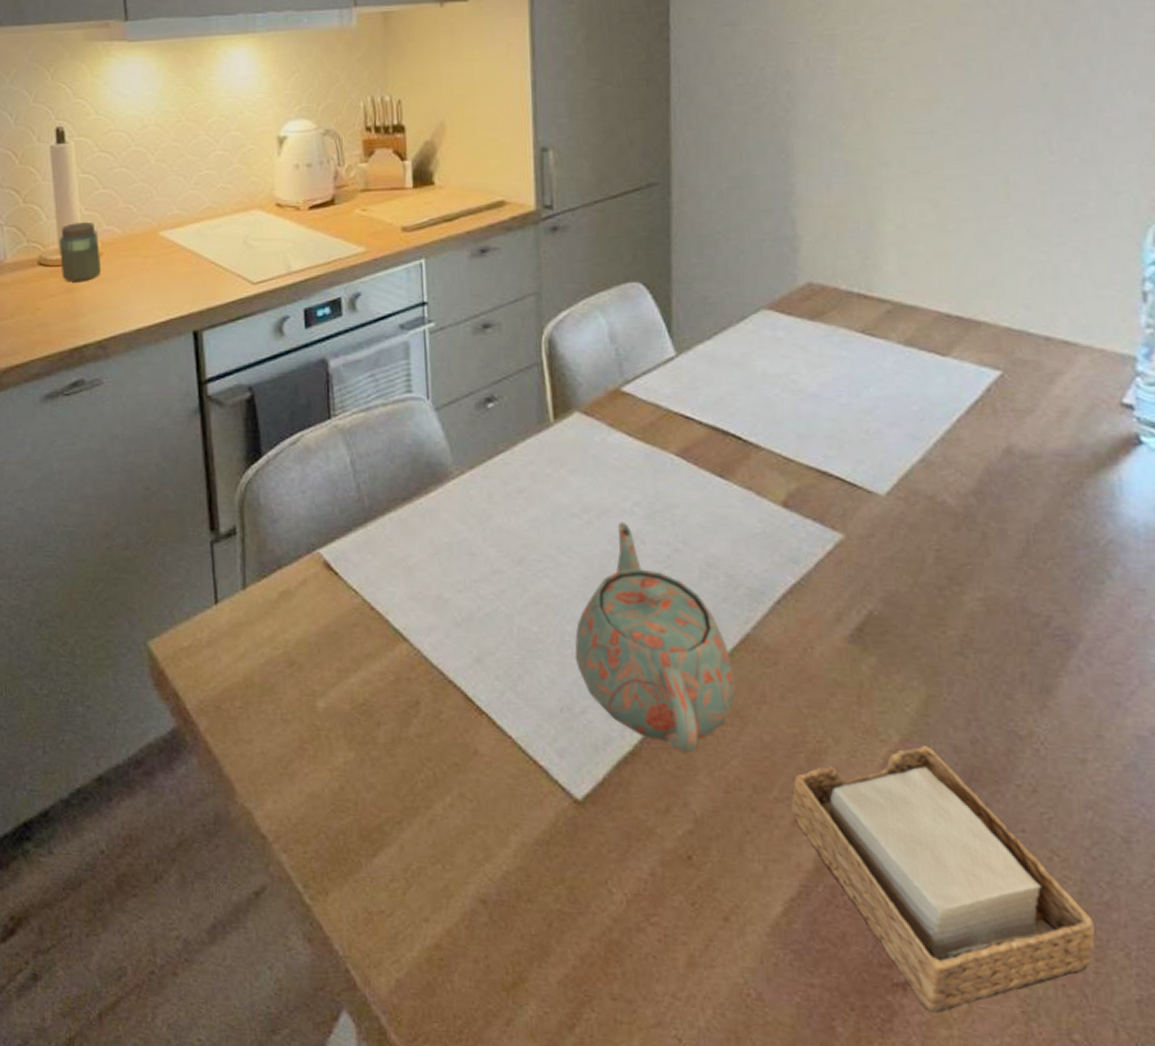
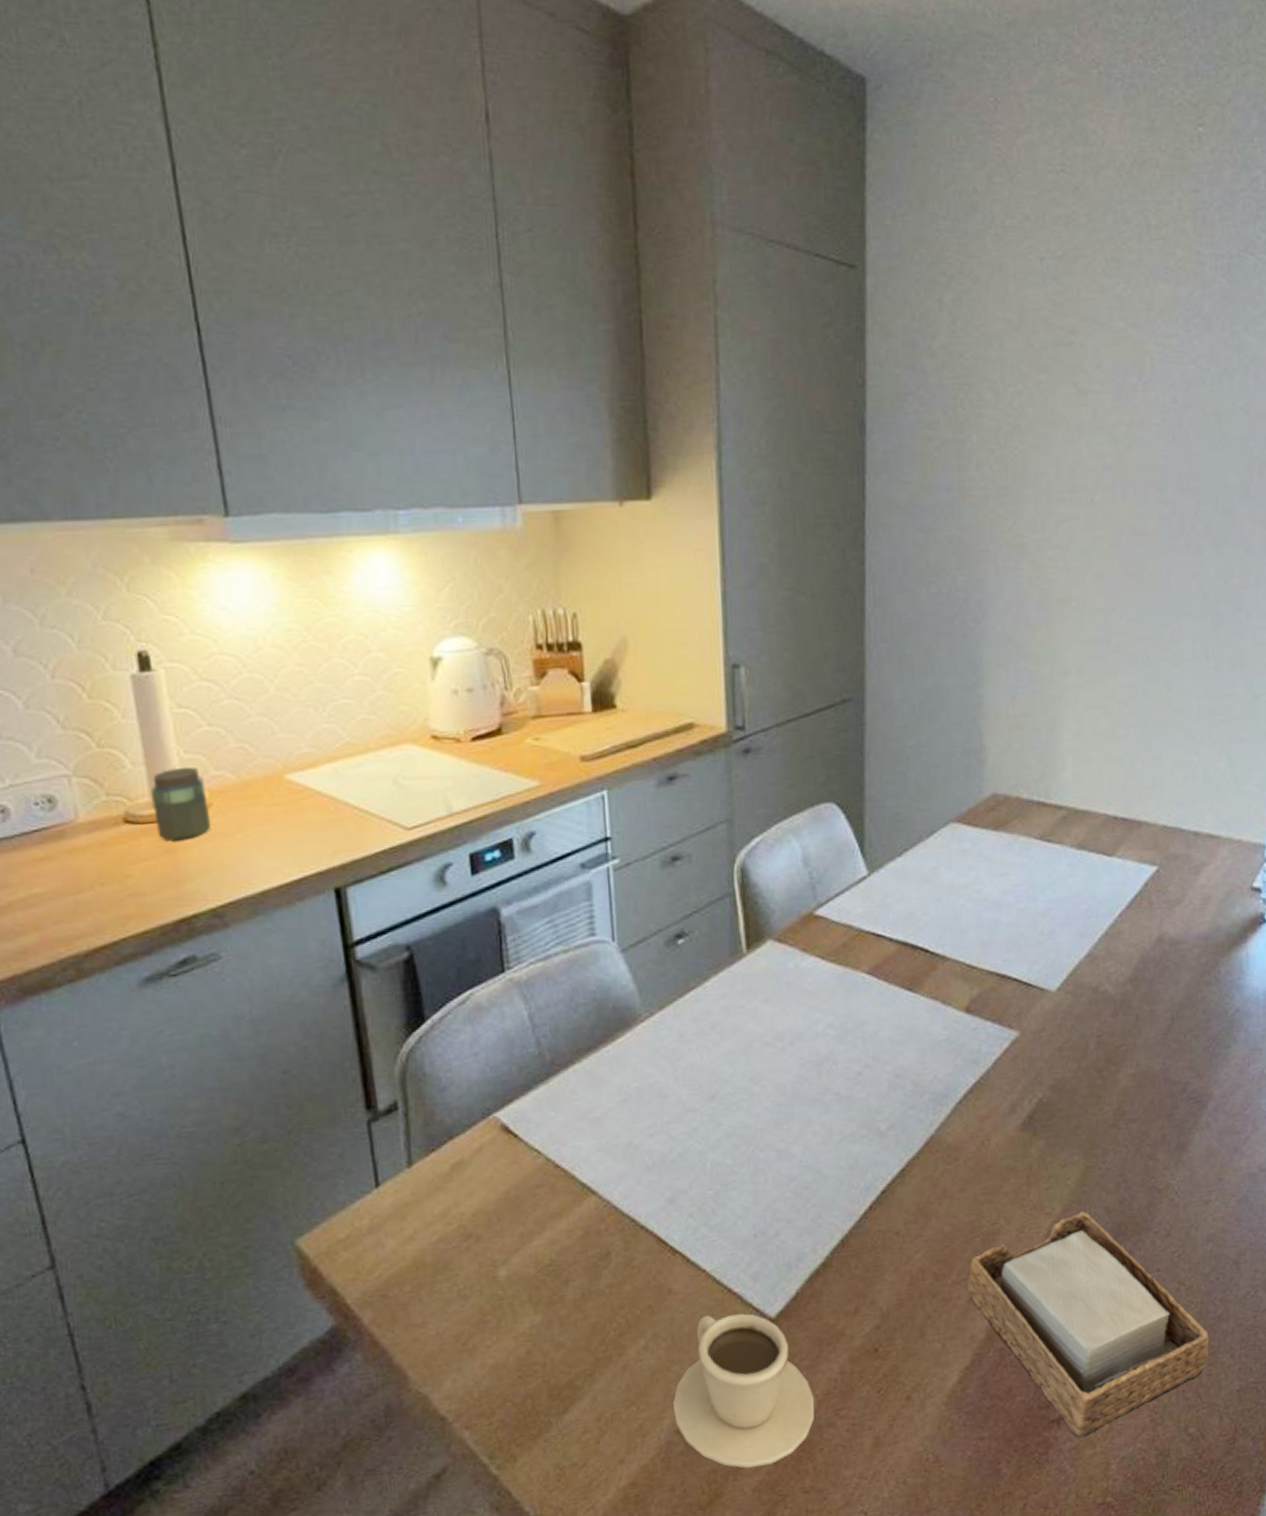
cup: none [478,784,624,959] -> present [673,1313,815,1469]
teapot: present [575,521,736,754] -> none [768,1044,920,1256]

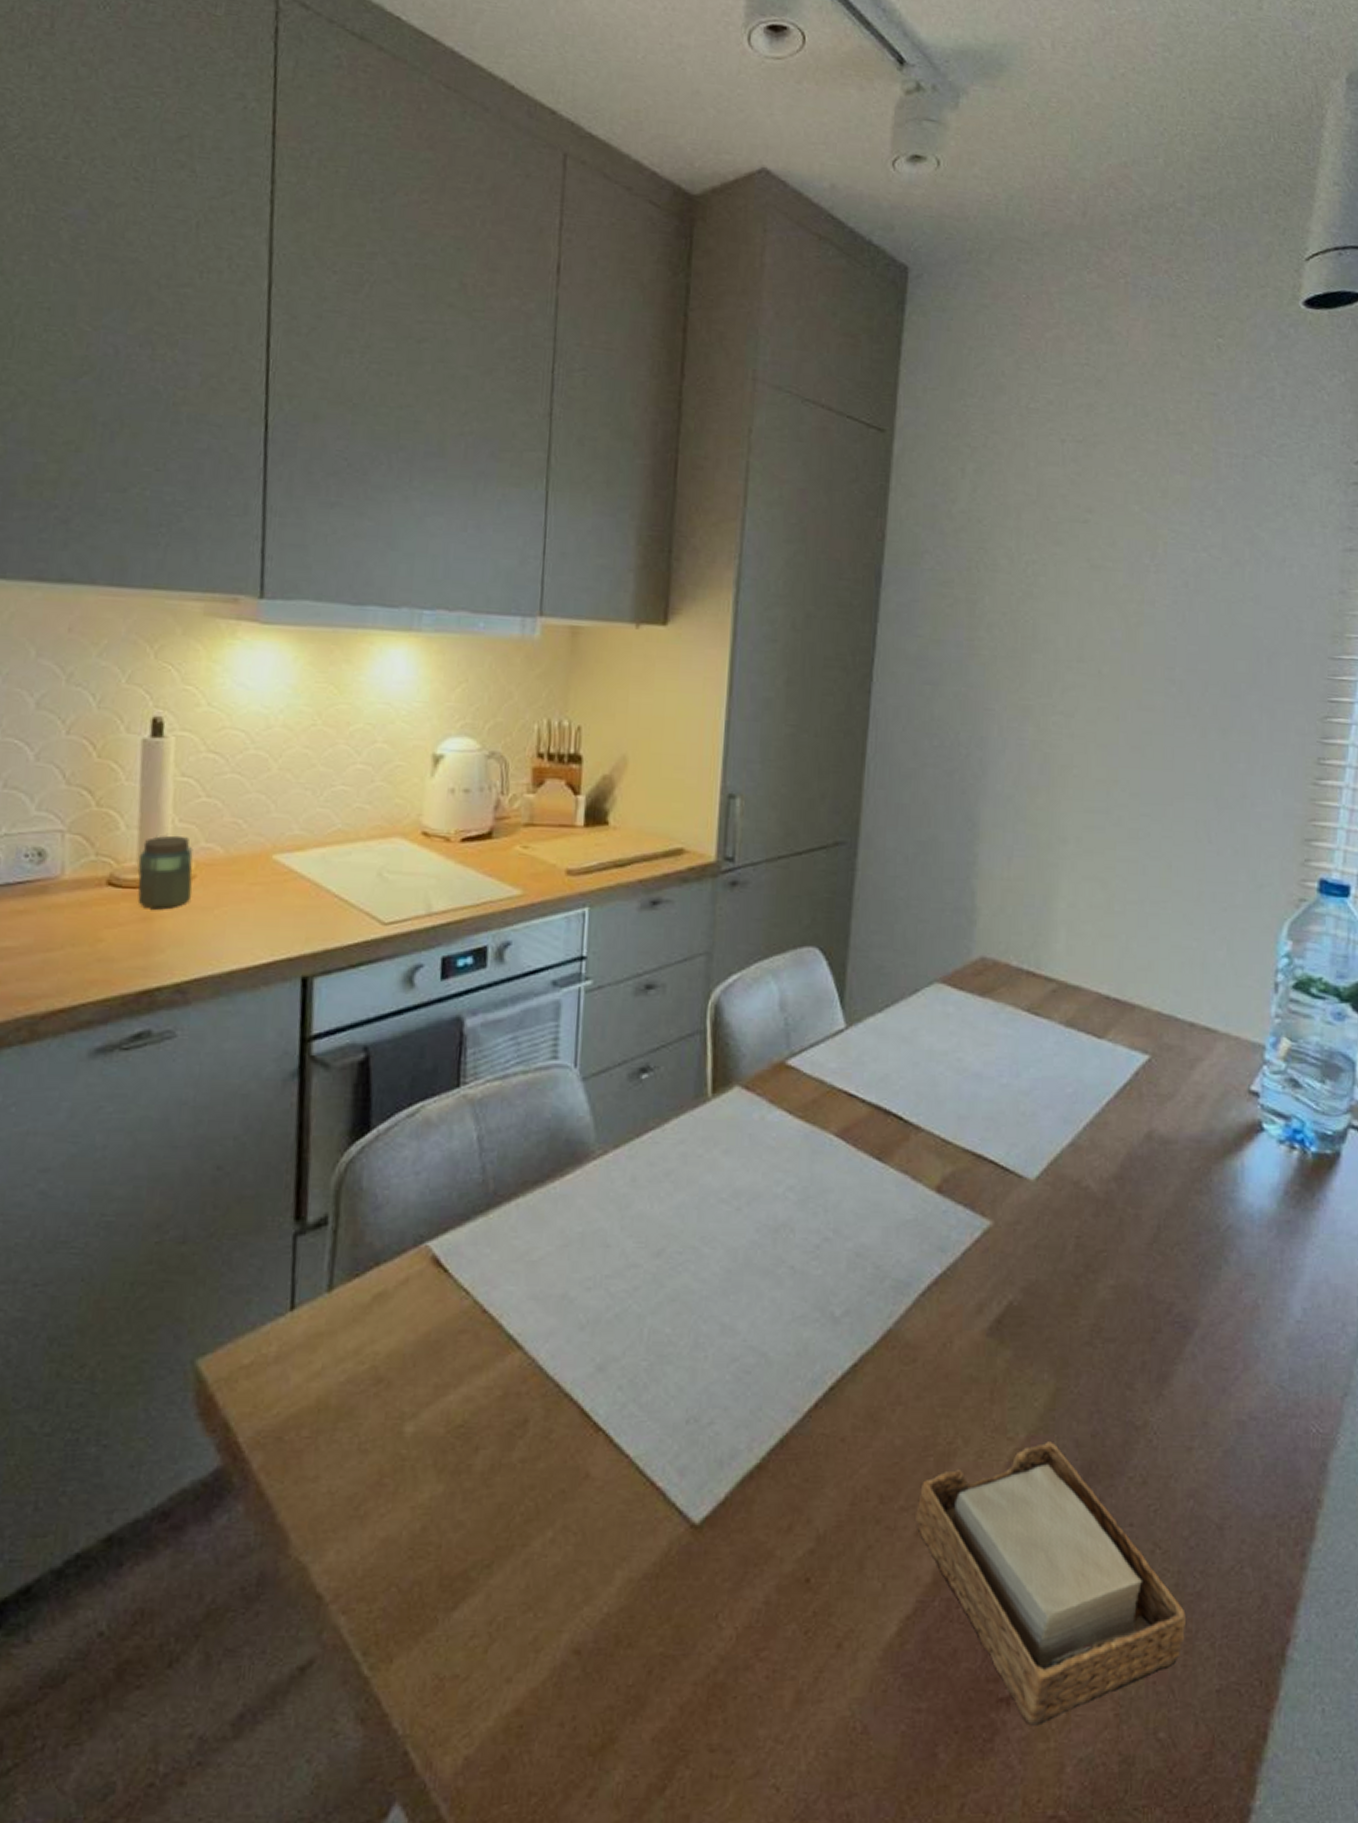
cup: present [673,1313,815,1469] -> none [574,1511,733,1711]

